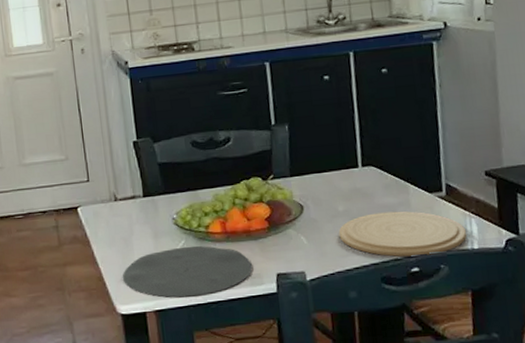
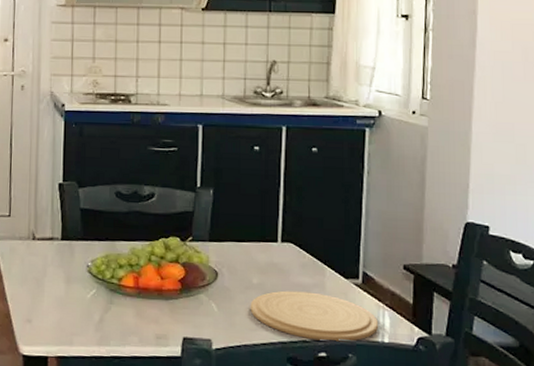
plate: present [123,245,252,298] -> none [30,296,159,348]

